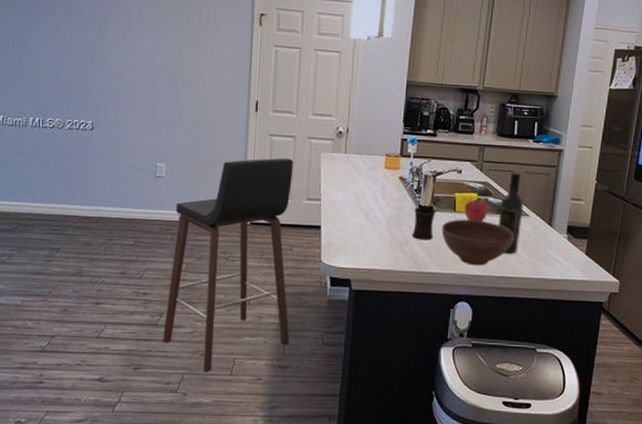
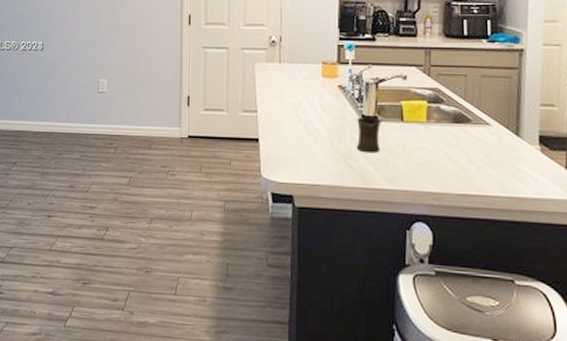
bar stool: present [162,158,293,372] -> none [109,69,233,290]
bowl: present [441,219,513,266] -> none [389,129,474,182]
fruit: present [464,198,489,223] -> none [413,106,441,133]
wine bottle: present [499,172,524,253] -> none [454,76,483,168]

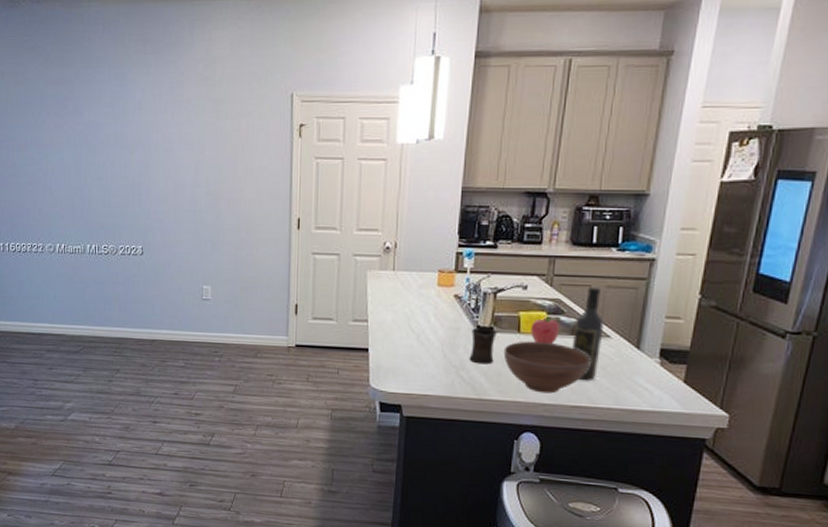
bowl: none [389,129,474,182] -> present [503,341,591,394]
fruit: none [413,106,441,133] -> present [530,317,560,345]
wine bottle: none [454,76,483,168] -> present [573,286,605,380]

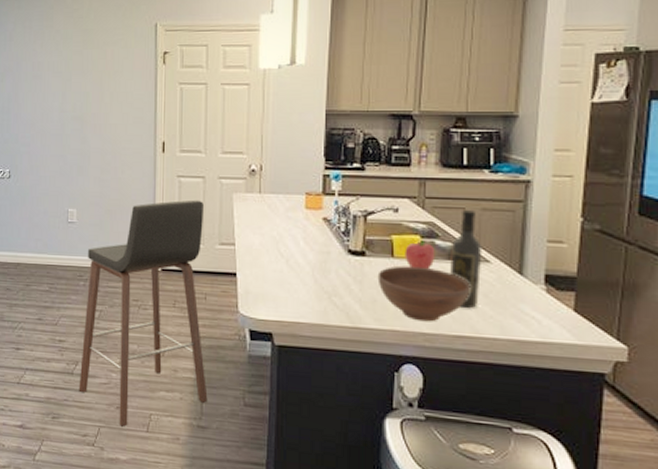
bar stool: none [215,277,339,493] -> present [78,200,208,427]
mug: present [469,327,497,365] -> none [341,251,369,291]

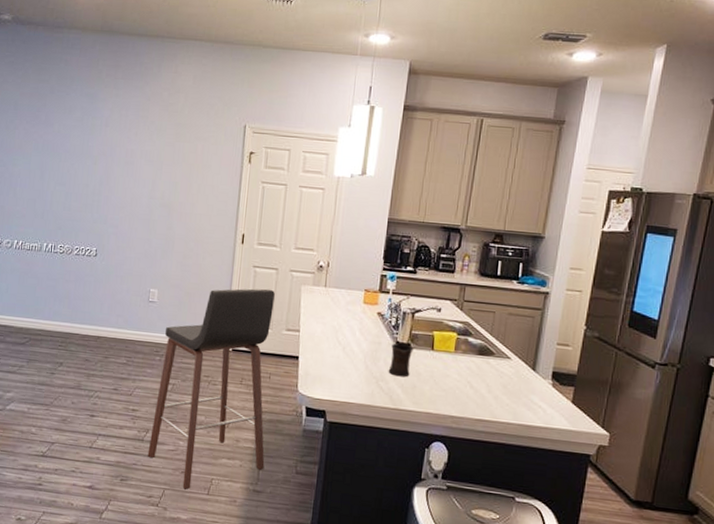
mug: none [341,251,369,291] -> present [388,343,414,377]
bowl: present [377,265,471,322] -> none [418,357,494,407]
fruit: present [405,241,436,270] -> none [442,337,468,363]
wine bottle: present [450,209,482,308] -> none [478,313,506,397]

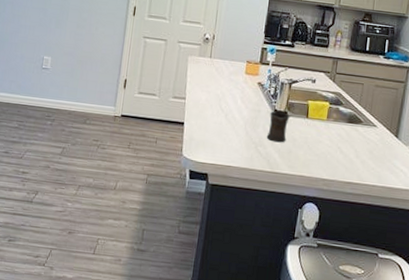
bar stool: present [147,288,275,490] -> none [35,58,163,249]

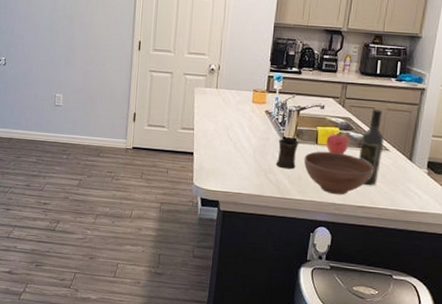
bowl: none [294,125,361,171] -> present [303,151,373,195]
fruit: none [316,106,339,130] -> present [326,132,350,155]
wine bottle: none [348,85,373,161] -> present [359,108,385,185]

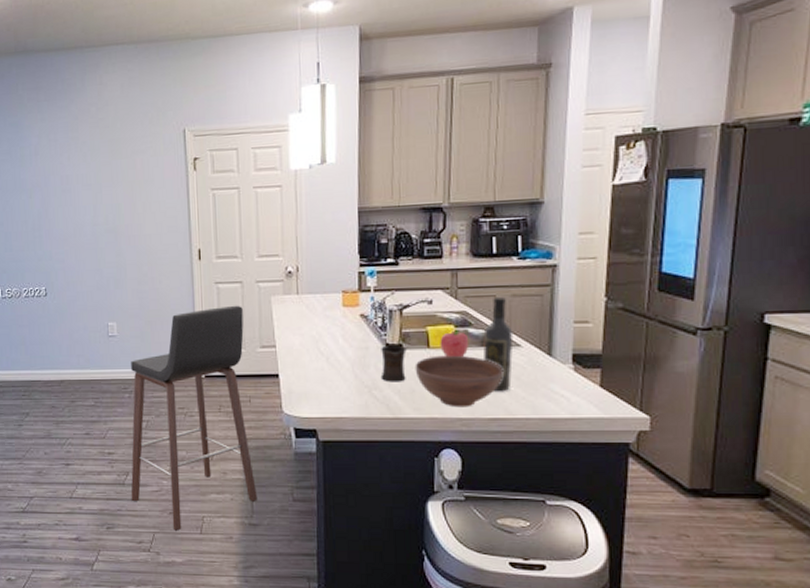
bar stool: none [59,91,170,273] -> present [131,305,258,531]

